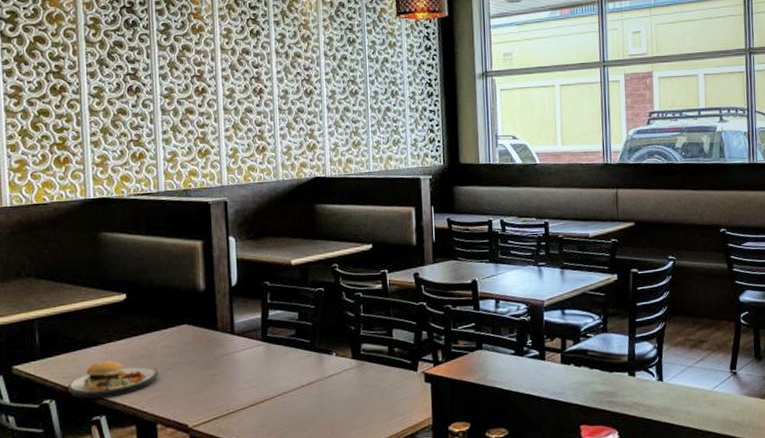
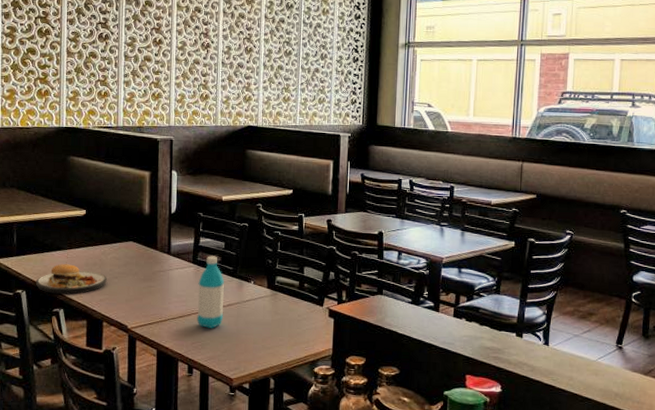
water bottle: none [270,329,304,414] -> present [197,256,225,328]

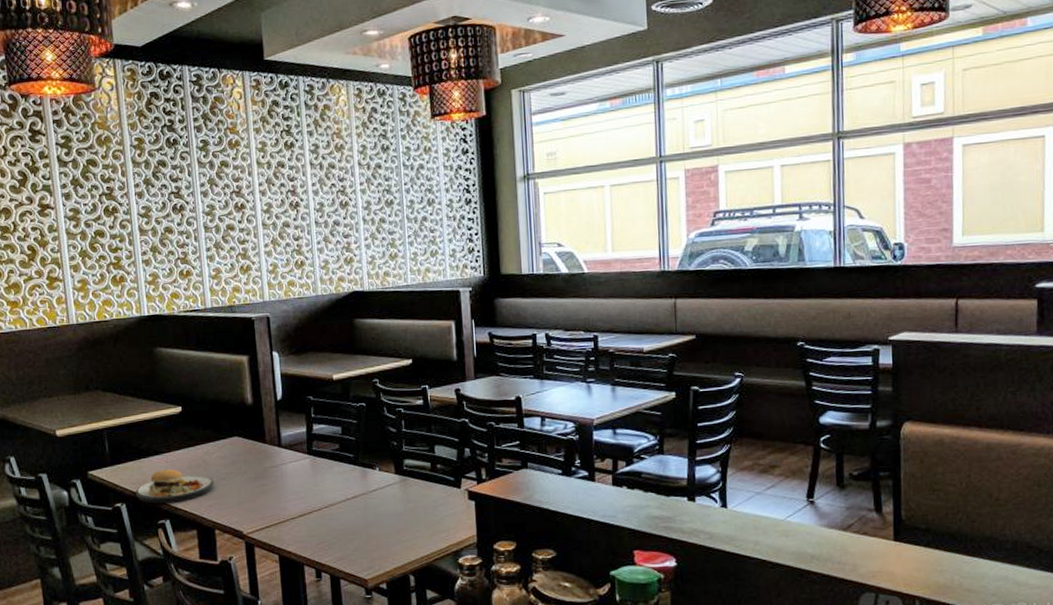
water bottle: present [197,256,225,328] -> none [316,443,350,526]

